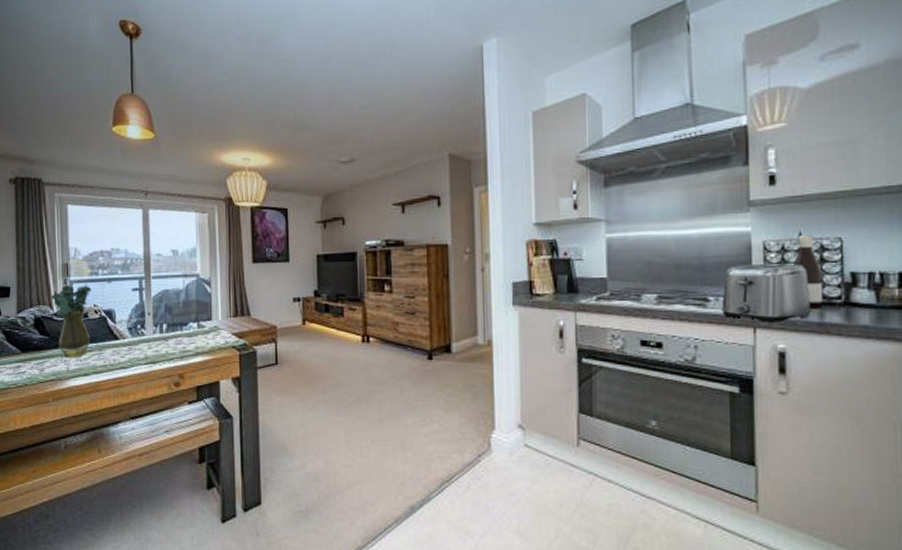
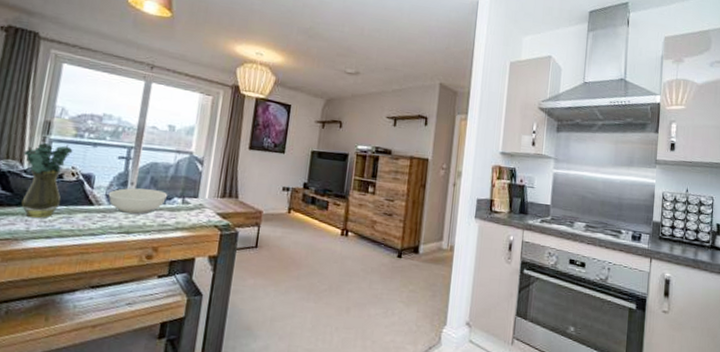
bowl: none [130,317,184,344] -> present [108,188,168,215]
toaster: present [722,263,812,324] -> none [630,208,690,257]
bottle: present [794,235,824,309] -> none [681,191,699,249]

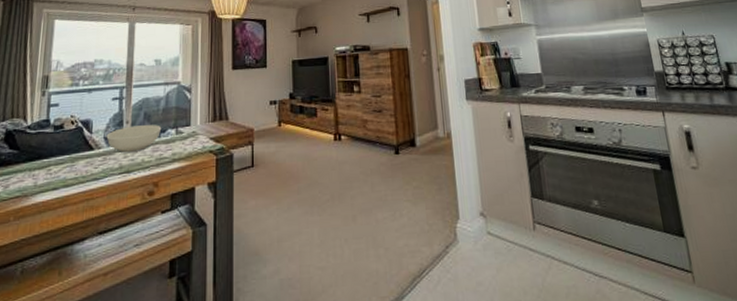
vase: present [21,139,73,218] -> none [26,94,70,172]

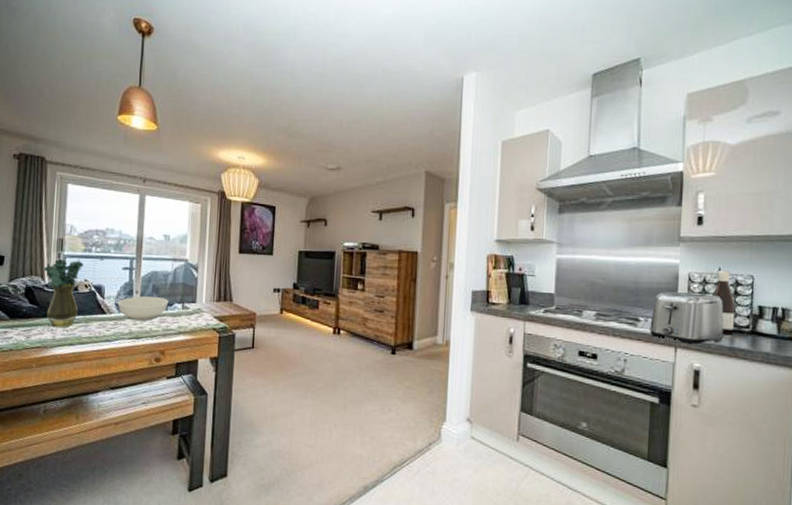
vase: none [26,94,70,172] -> present [43,256,84,328]
toaster: none [633,57,703,108] -> present [650,292,724,345]
bottle: none [682,34,710,94] -> present [712,271,736,336]

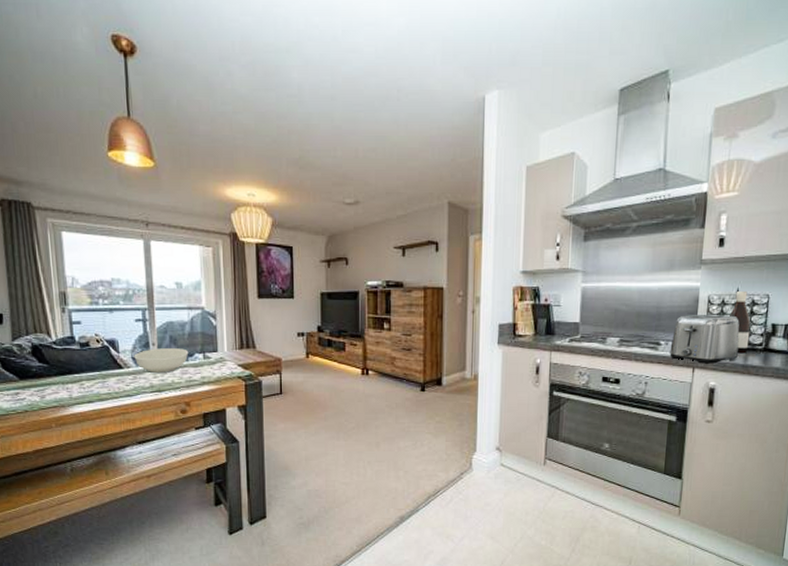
vase: present [43,256,84,328] -> none [48,310,94,386]

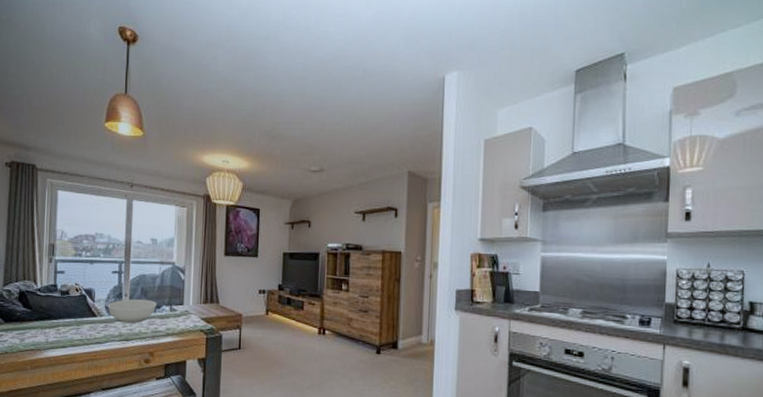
toaster: present [669,315,740,365] -> none [637,289,714,342]
bottle: present [730,292,751,354] -> none [701,267,726,332]

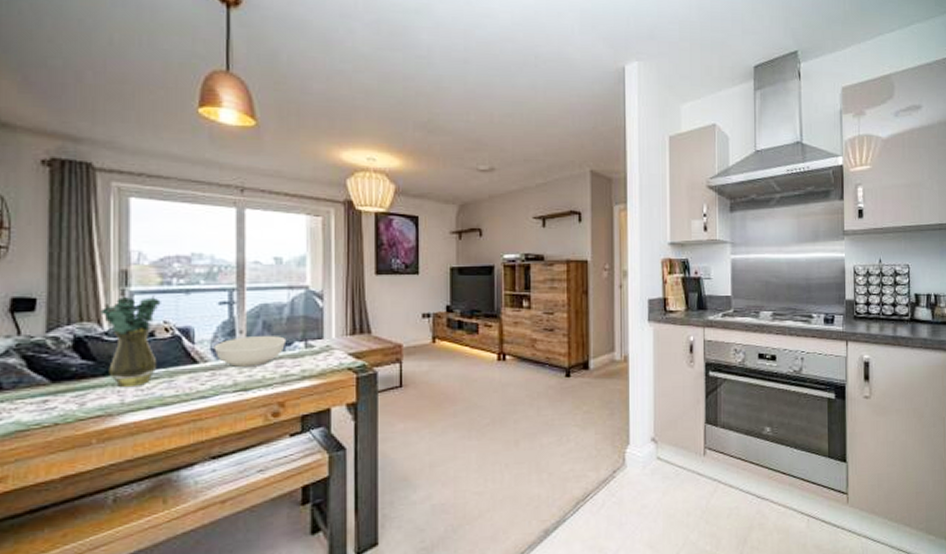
vase: none [36,260,75,331] -> present [100,292,161,388]

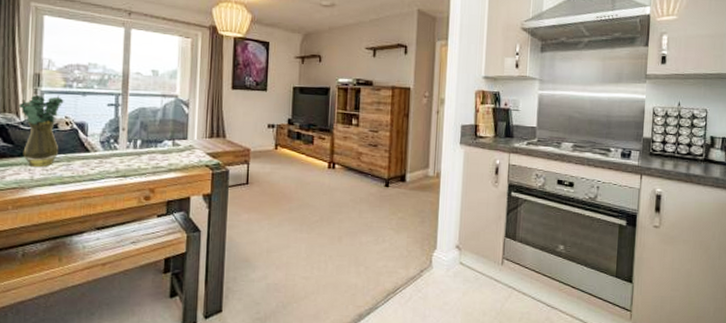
bowl: present [214,336,287,368] -> none [102,133,159,159]

